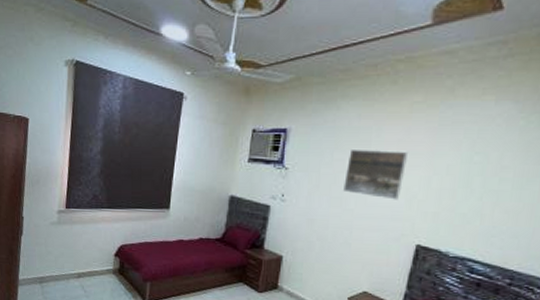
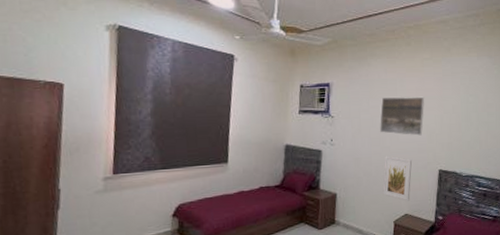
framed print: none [338,220,380,277] -> present [382,156,412,201]

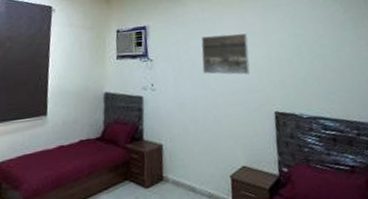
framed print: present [382,156,412,201] -> none [211,99,246,151]

